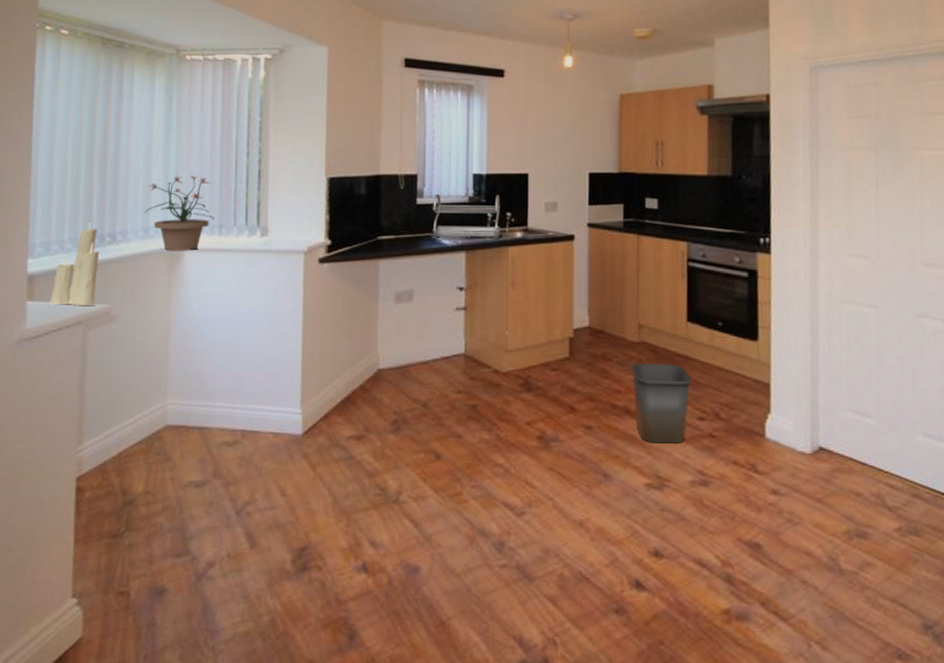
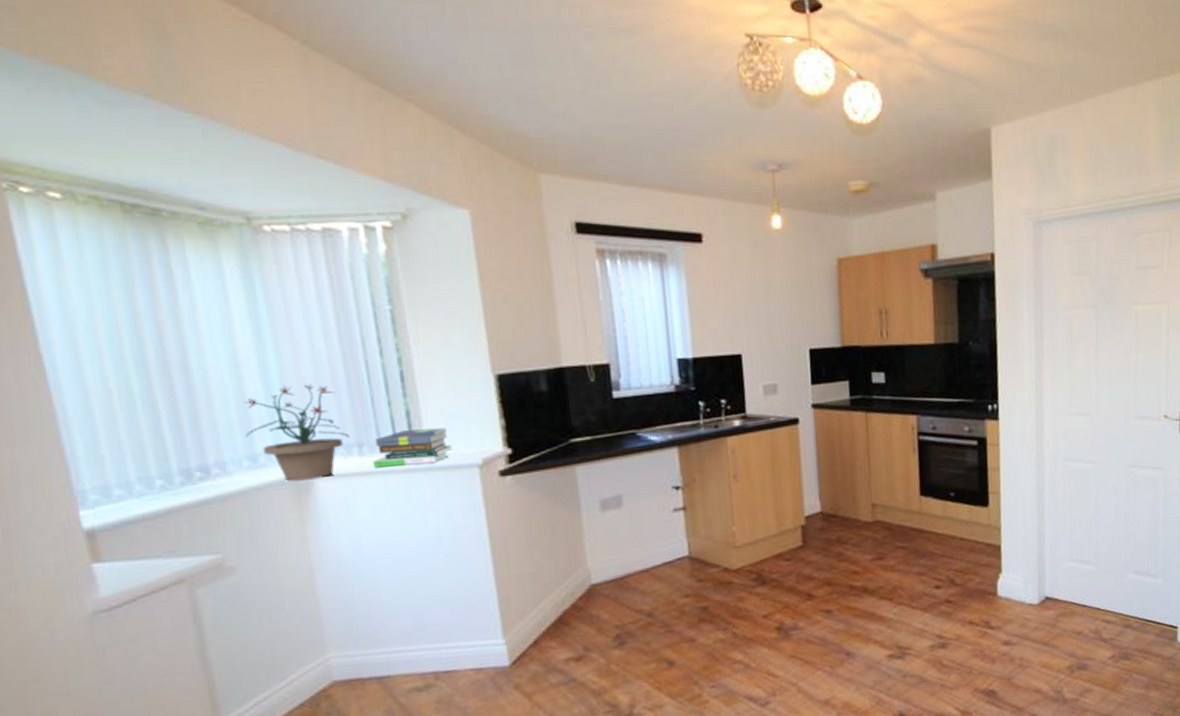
candle: present [48,222,100,306] -> none [126,456,198,565]
books: none [227,218,287,246] -> present [372,427,453,468]
dish rack: present [431,193,500,239] -> none [631,380,716,436]
waste bin: present [631,364,692,444] -> none [866,538,928,617]

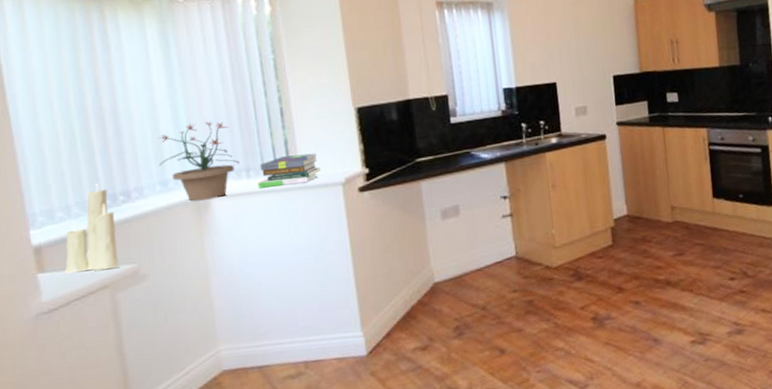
candle: none [126,456,198,565] -> present [64,183,119,274]

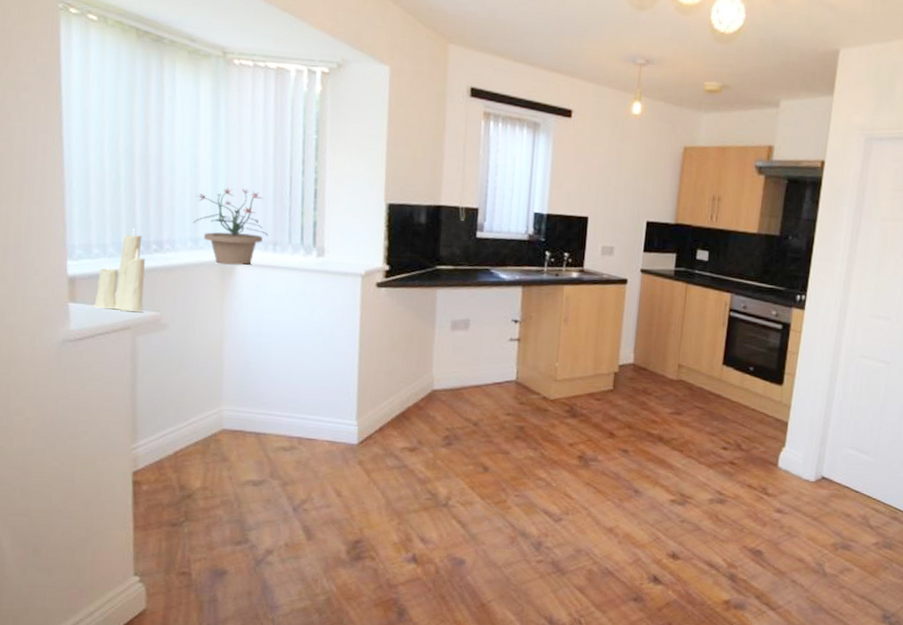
books: present [257,153,322,188] -> none [281,237,344,268]

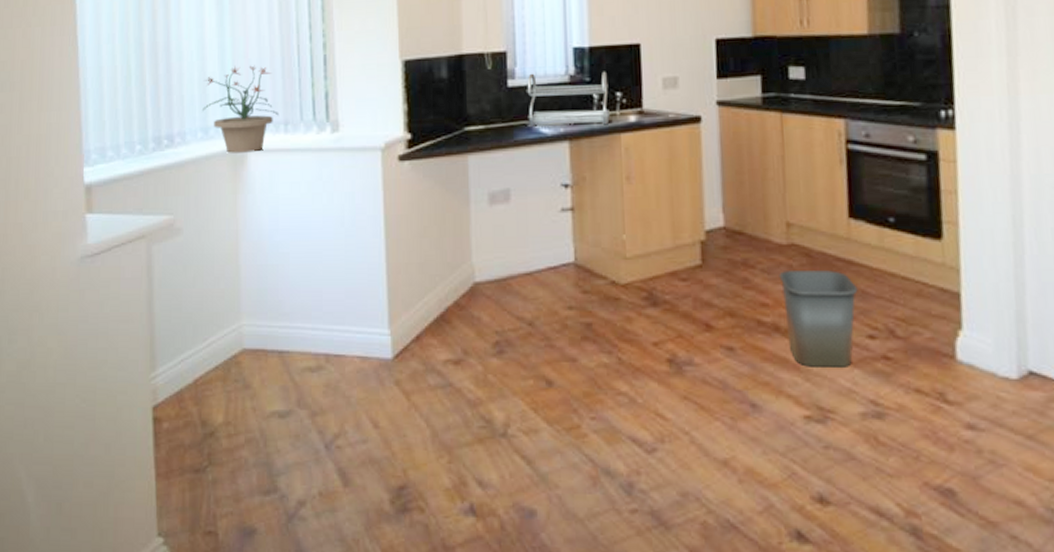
candle: present [92,228,146,313] -> none [108,124,158,218]
dish rack: none [490,229,559,278] -> present [525,71,610,128]
waste bin: none [667,399,721,468] -> present [779,270,858,367]

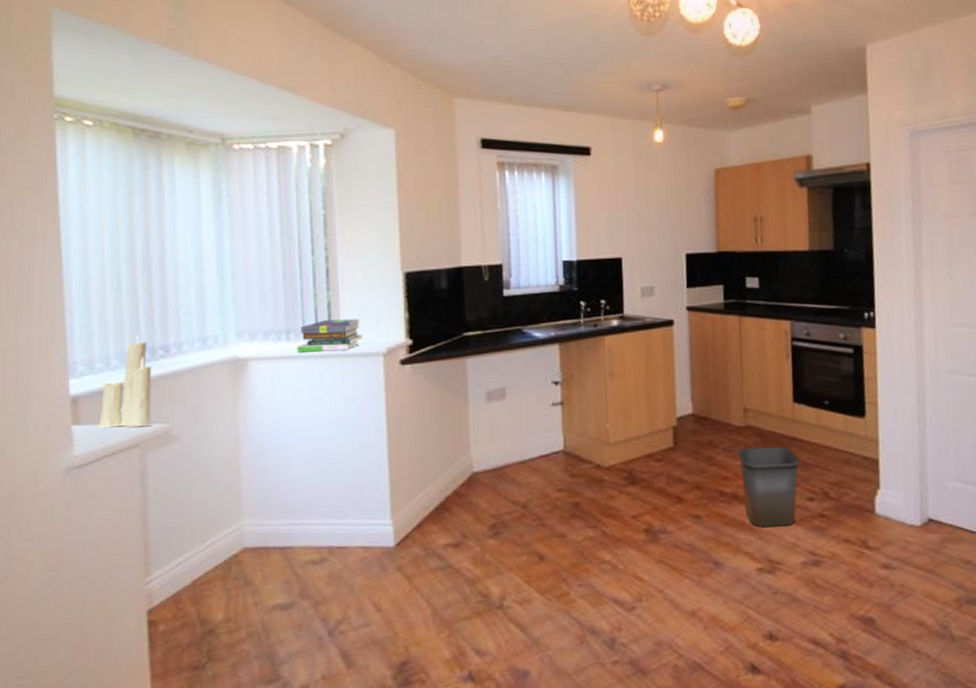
candle: none [108,124,158,218] -> present [97,335,152,428]
potted plant: present [203,65,280,153] -> none [200,277,281,362]
books: none [294,110,361,145] -> present [296,318,363,353]
dish rack: present [525,71,610,128] -> none [520,281,595,333]

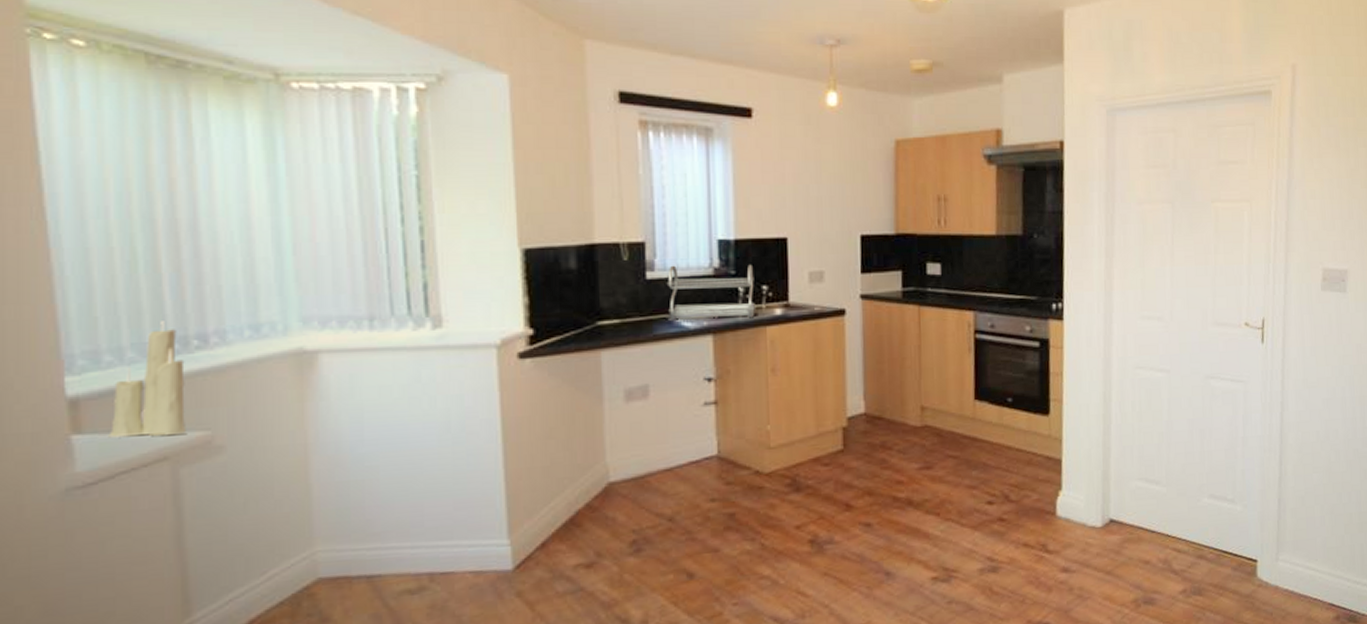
books: present [296,318,363,353] -> none [383,303,470,344]
dish rack: none [520,281,595,333] -> present [666,264,755,322]
waste bin: present [737,446,800,528] -> none [913,447,980,535]

